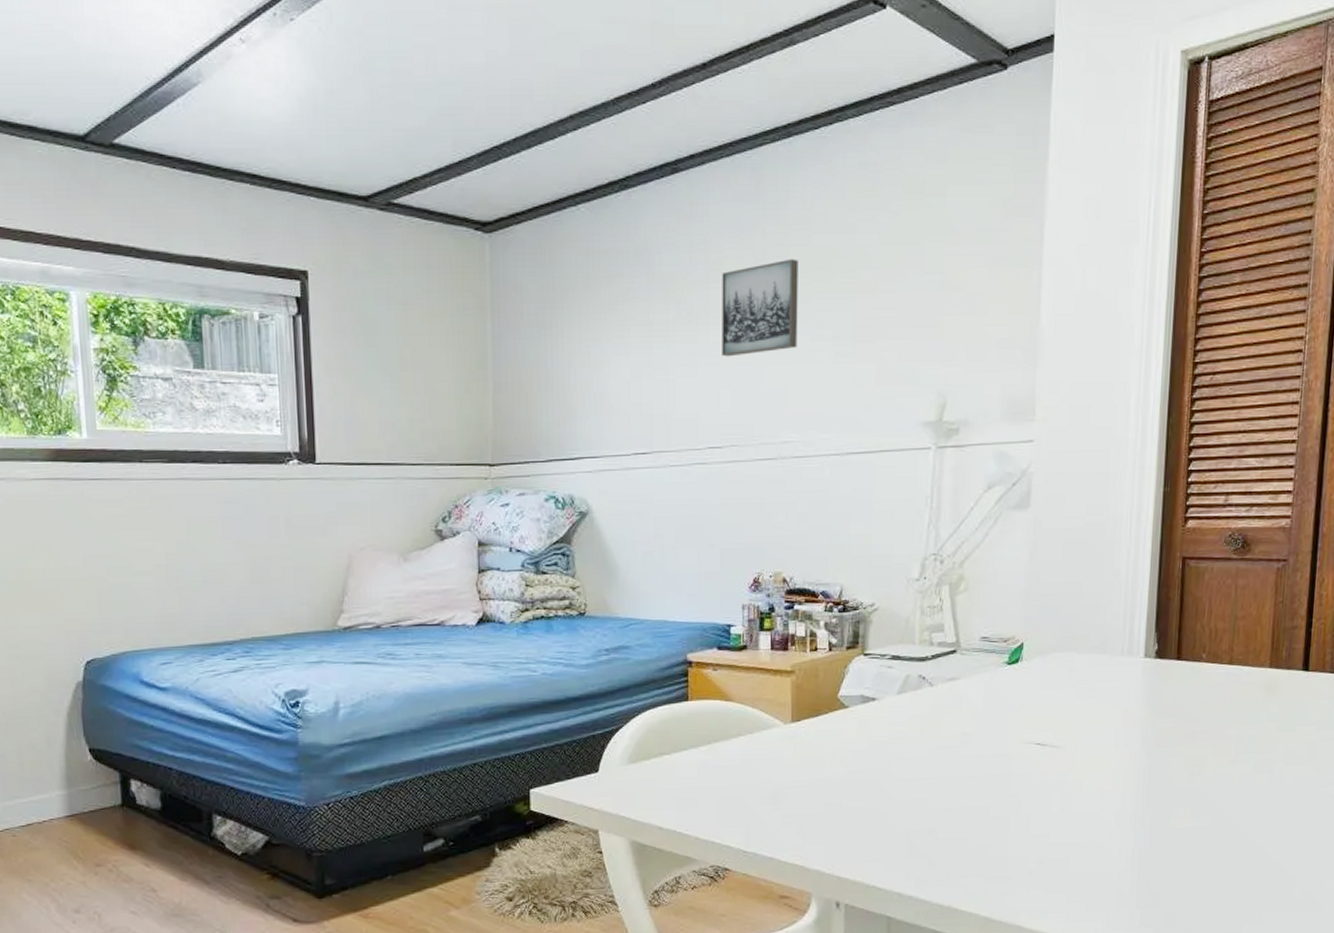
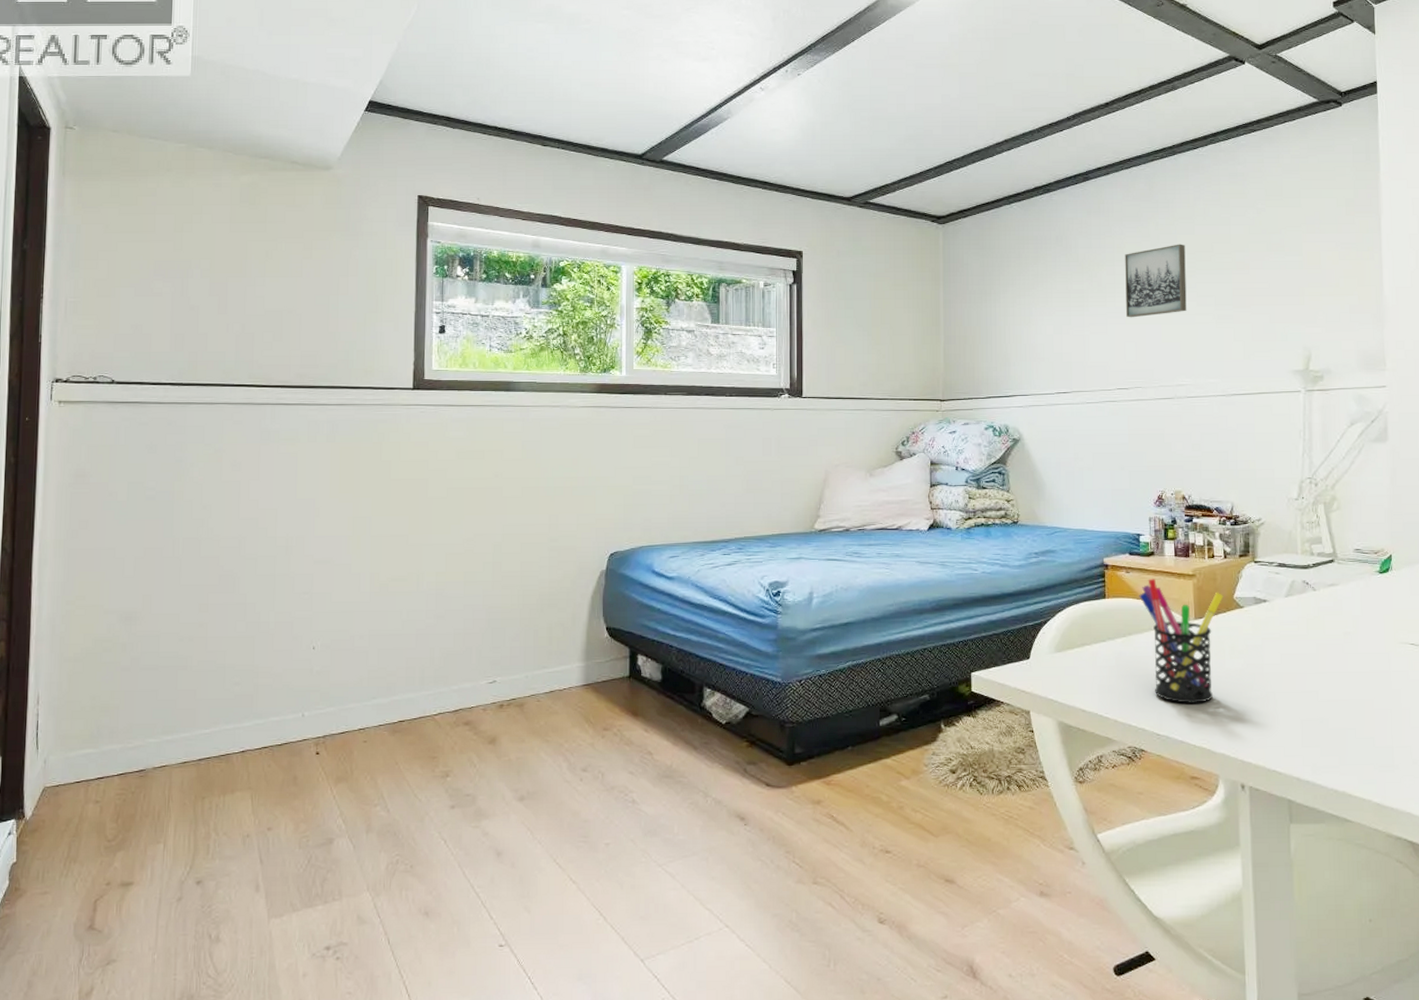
pen holder: none [727,676,826,818] -> present [1139,579,1224,704]

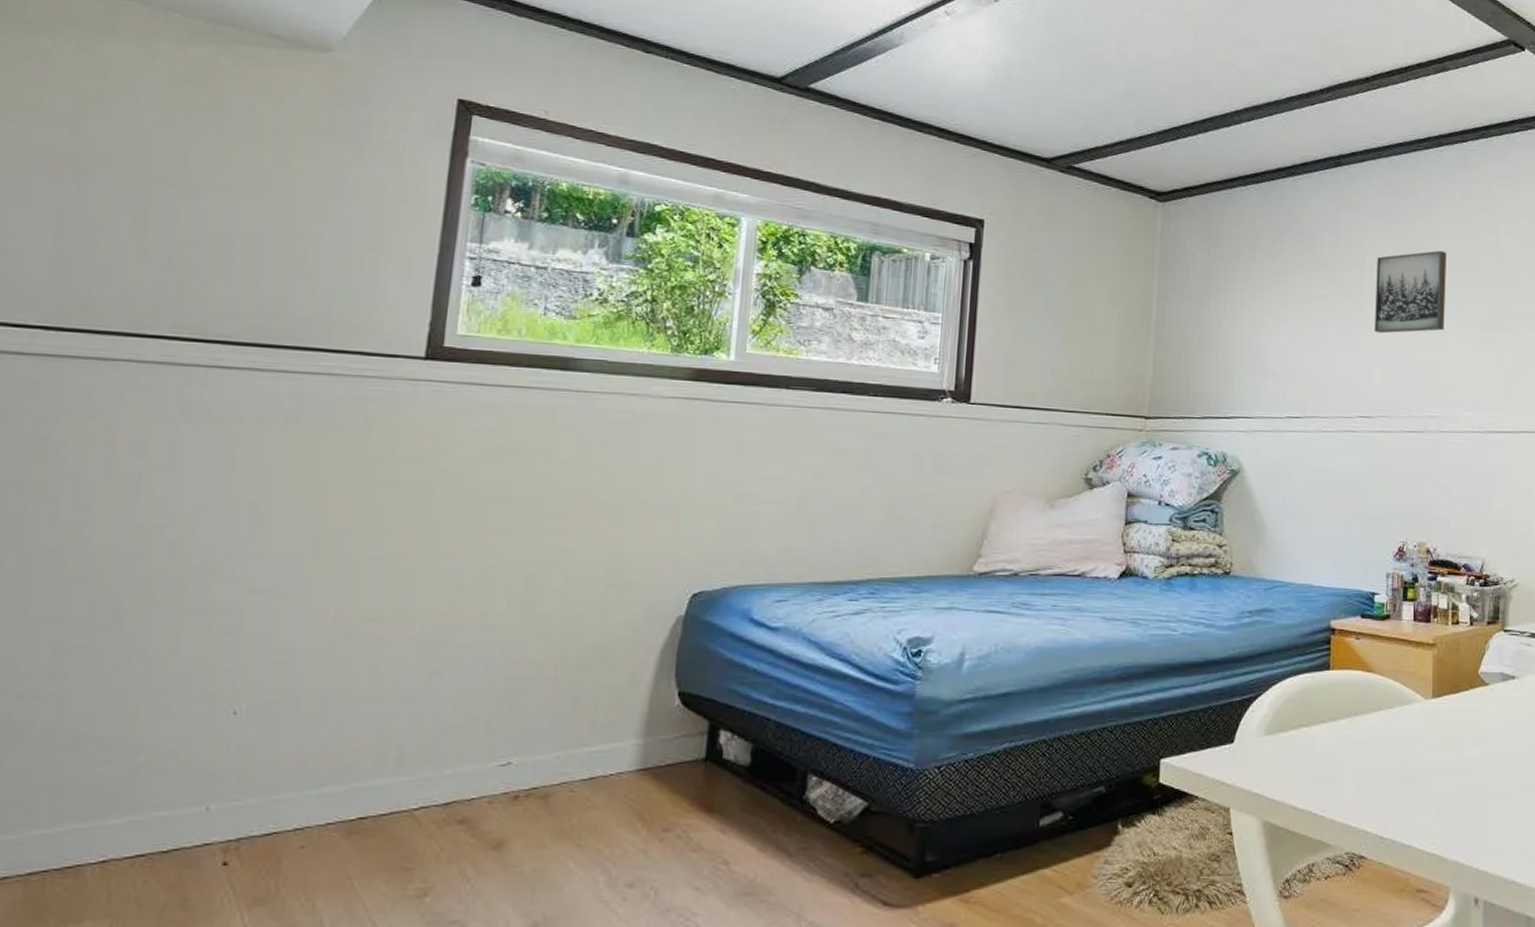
pen holder: present [1139,579,1224,704] -> none [1369,647,1467,801]

